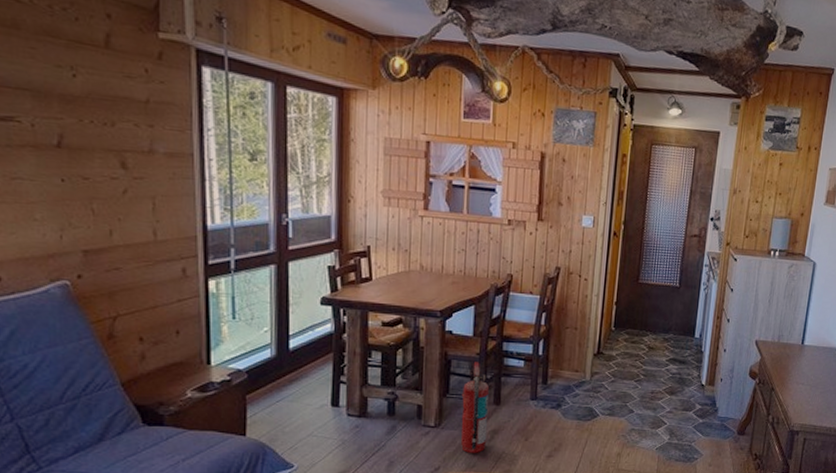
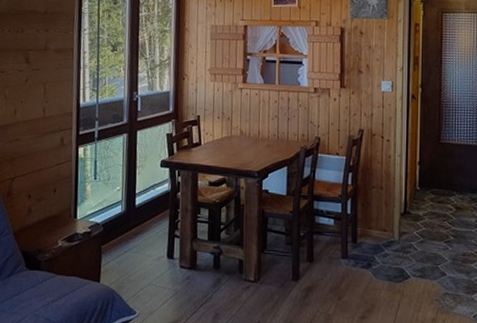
fire extinguisher: present [461,362,489,453] -> none [277,219,303,310]

